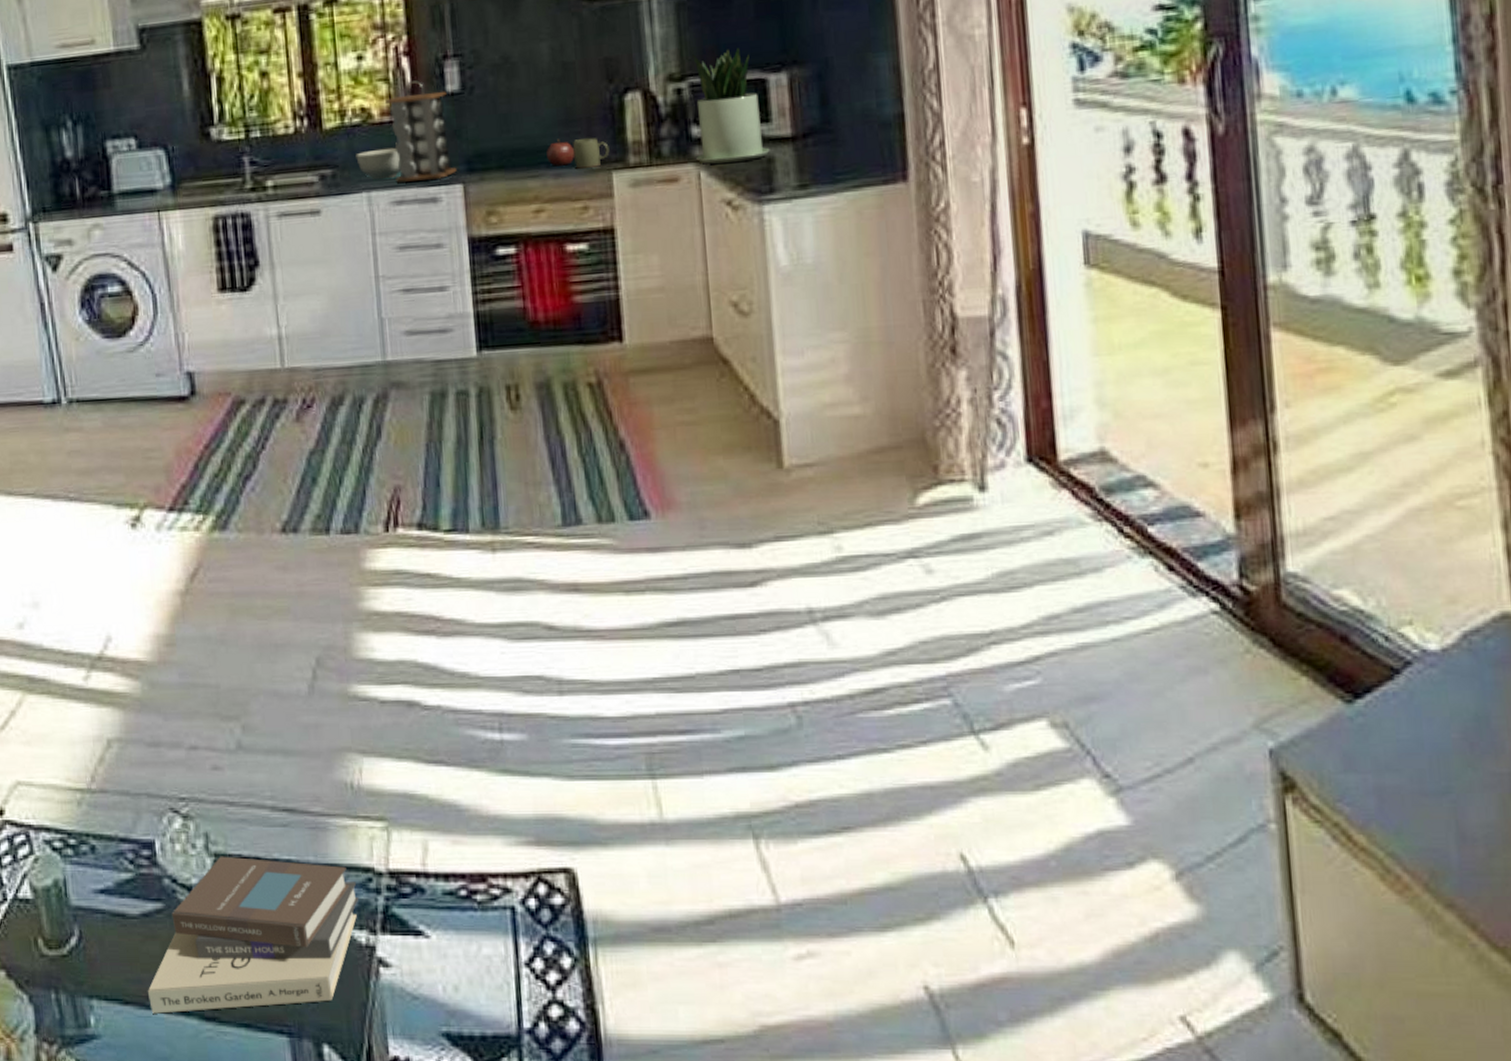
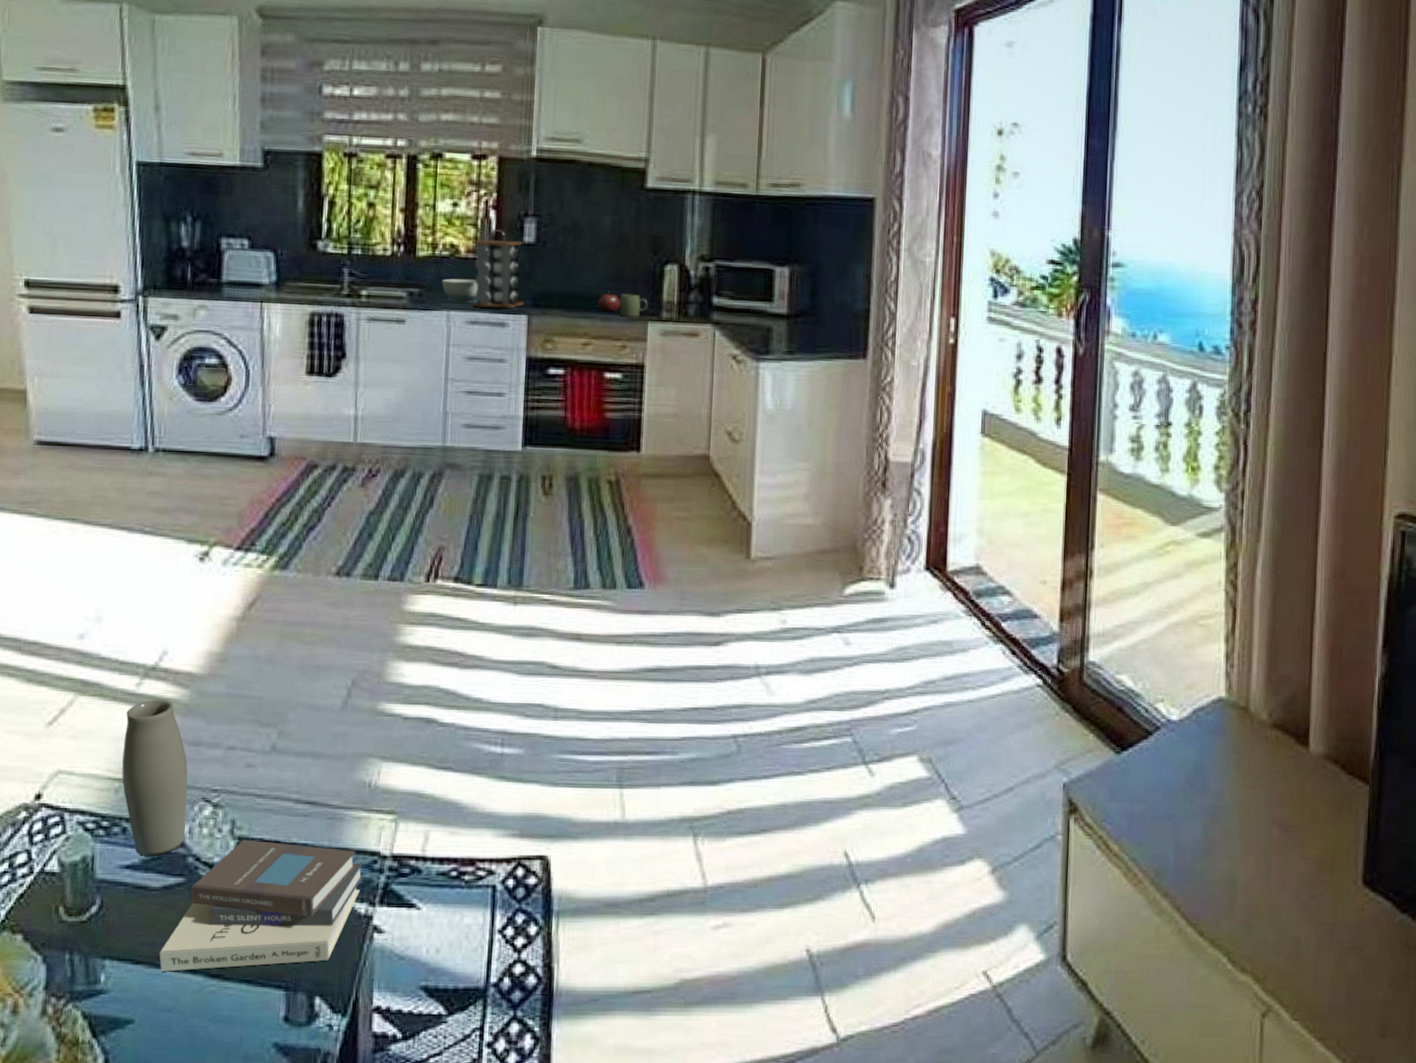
vase: none [78,694,158,878] -> present [122,699,188,856]
planter: present [693,48,770,165] -> none [714,243,770,329]

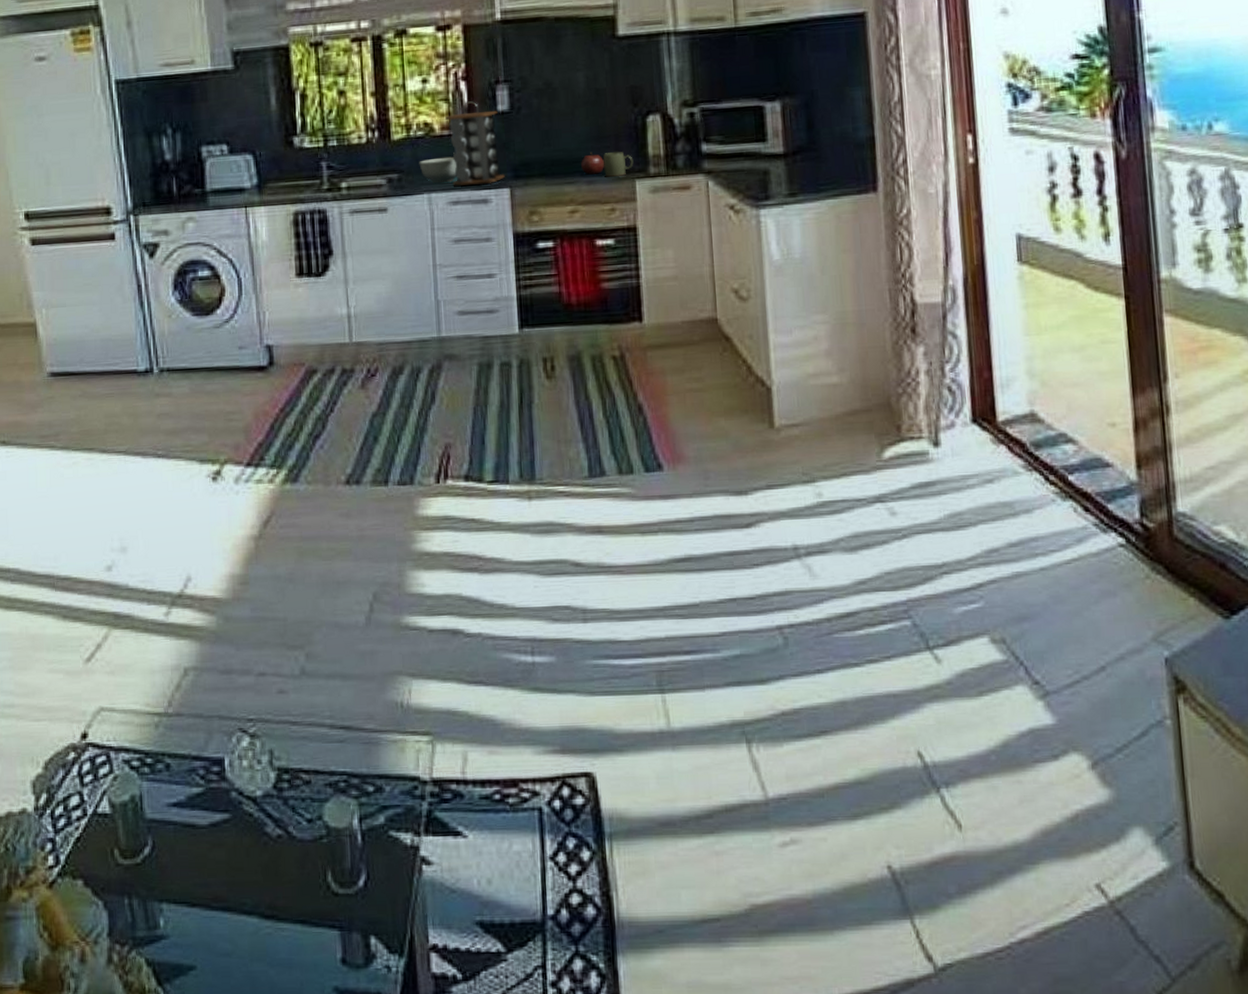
vase: present [122,699,188,856] -> none [158,628,227,793]
books: present [159,839,363,972] -> none [214,770,405,914]

